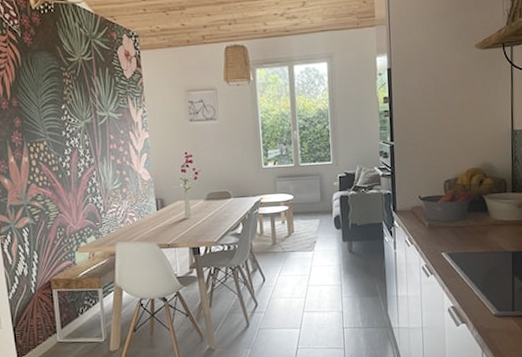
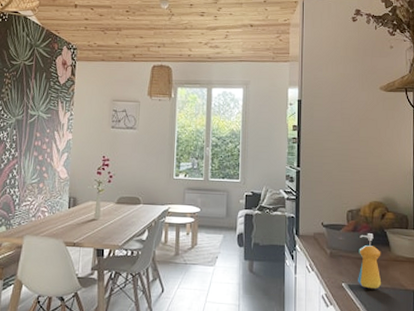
soap dispenser: none [457,201,481,255] -> present [358,233,382,289]

